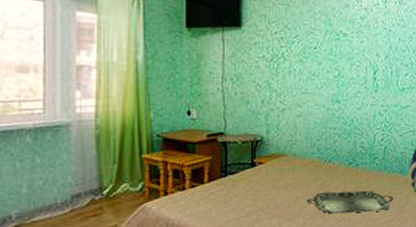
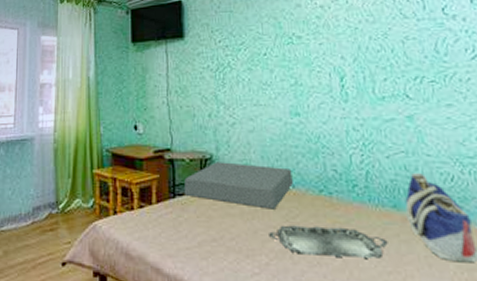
cushion: none [235,143,329,181] -> present [184,162,293,209]

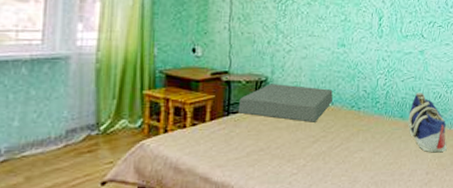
serving tray: present [269,225,388,259] -> none [308,133,393,156]

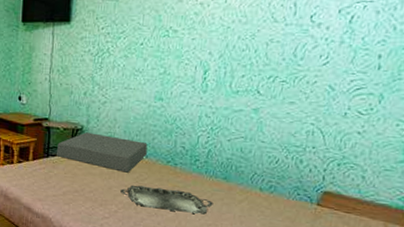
serving tray: none [308,133,393,156] -> present [120,184,213,215]
tote bag: present [408,93,447,152] -> none [232,155,283,223]

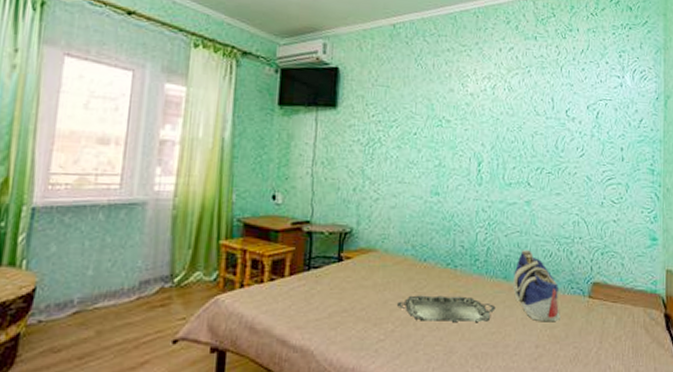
cushion: present [56,132,148,173] -> none [319,236,426,281]
tote bag: none [232,155,283,223] -> present [513,250,560,321]

